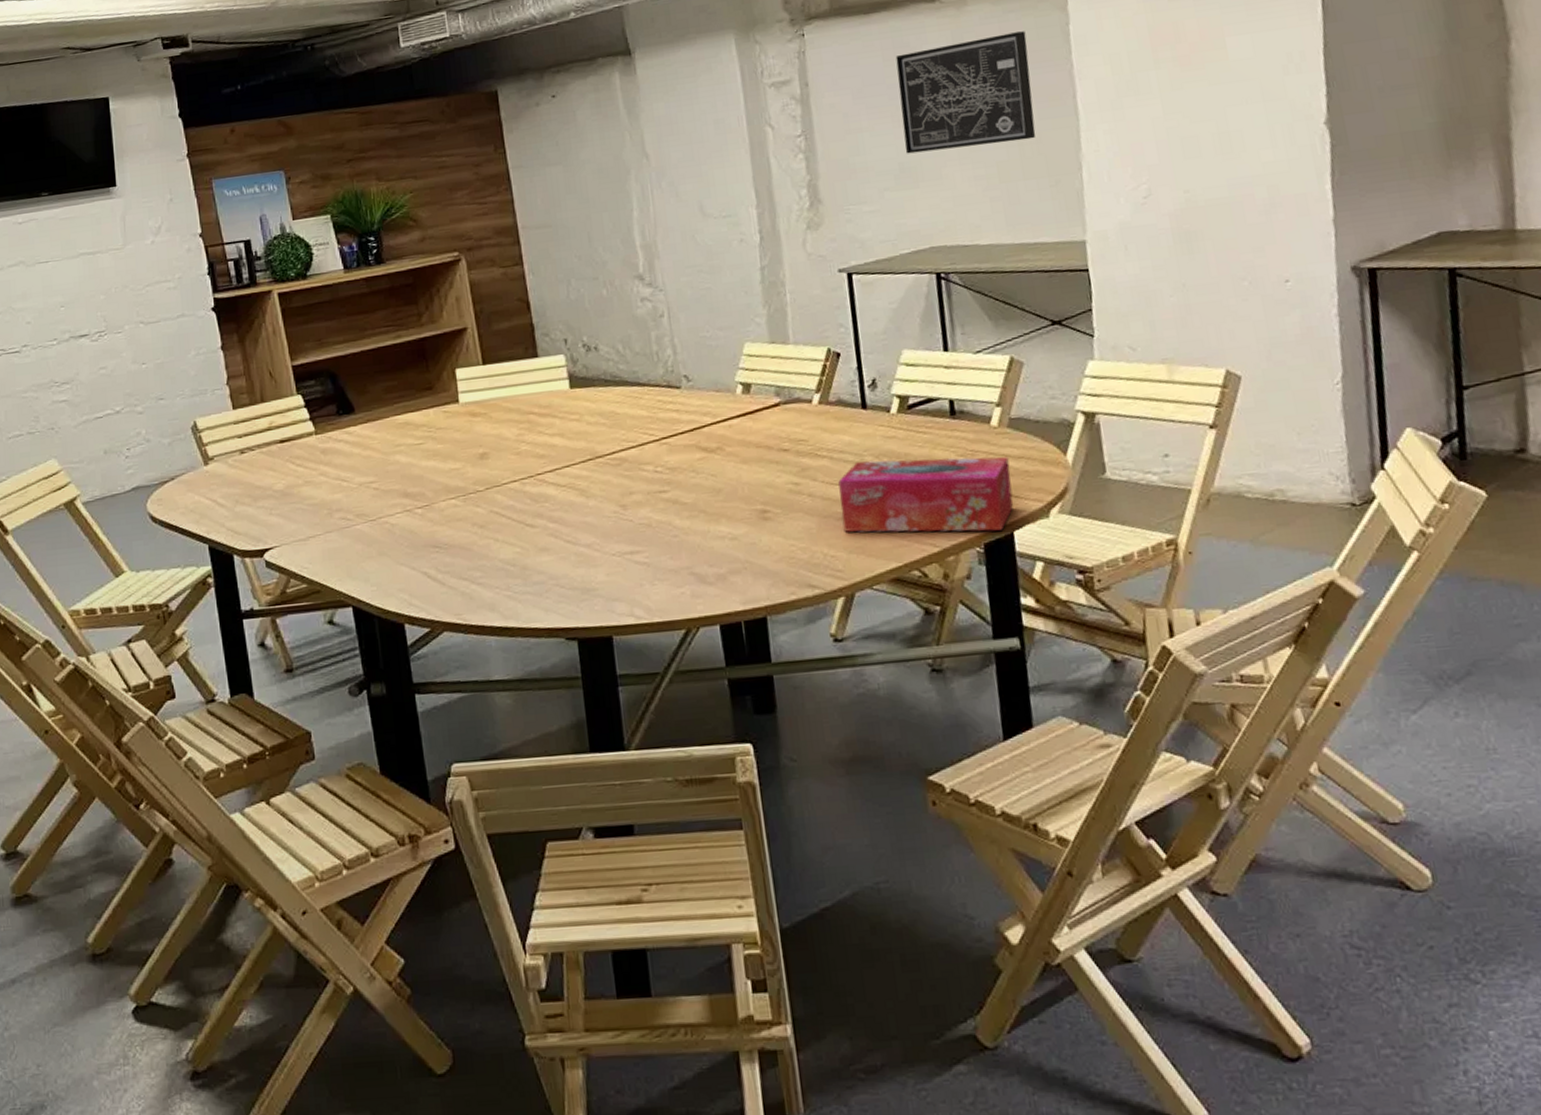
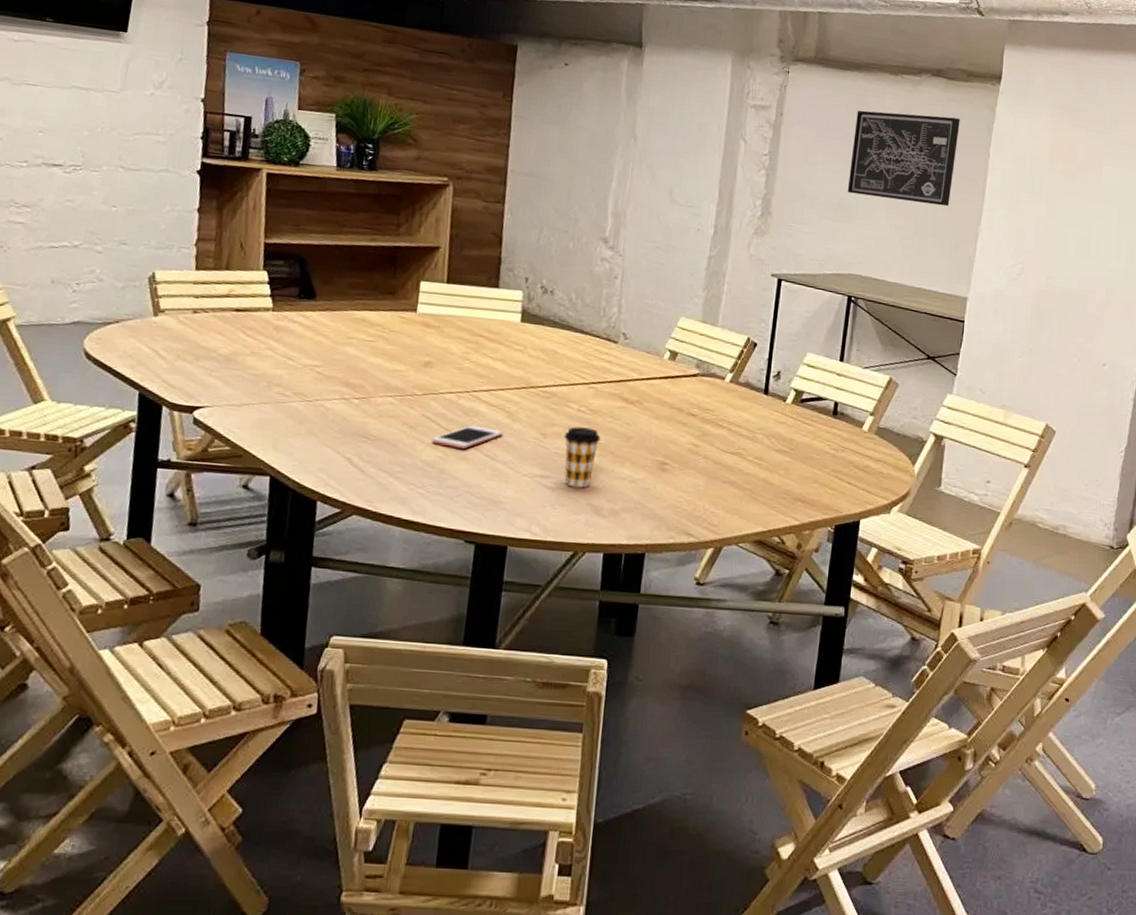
cell phone: none [506,511,580,540] -> present [431,425,504,450]
coffee cup: none [645,488,687,558] -> present [564,426,601,488]
tissue box: present [838,456,1014,533] -> none [726,438,870,517]

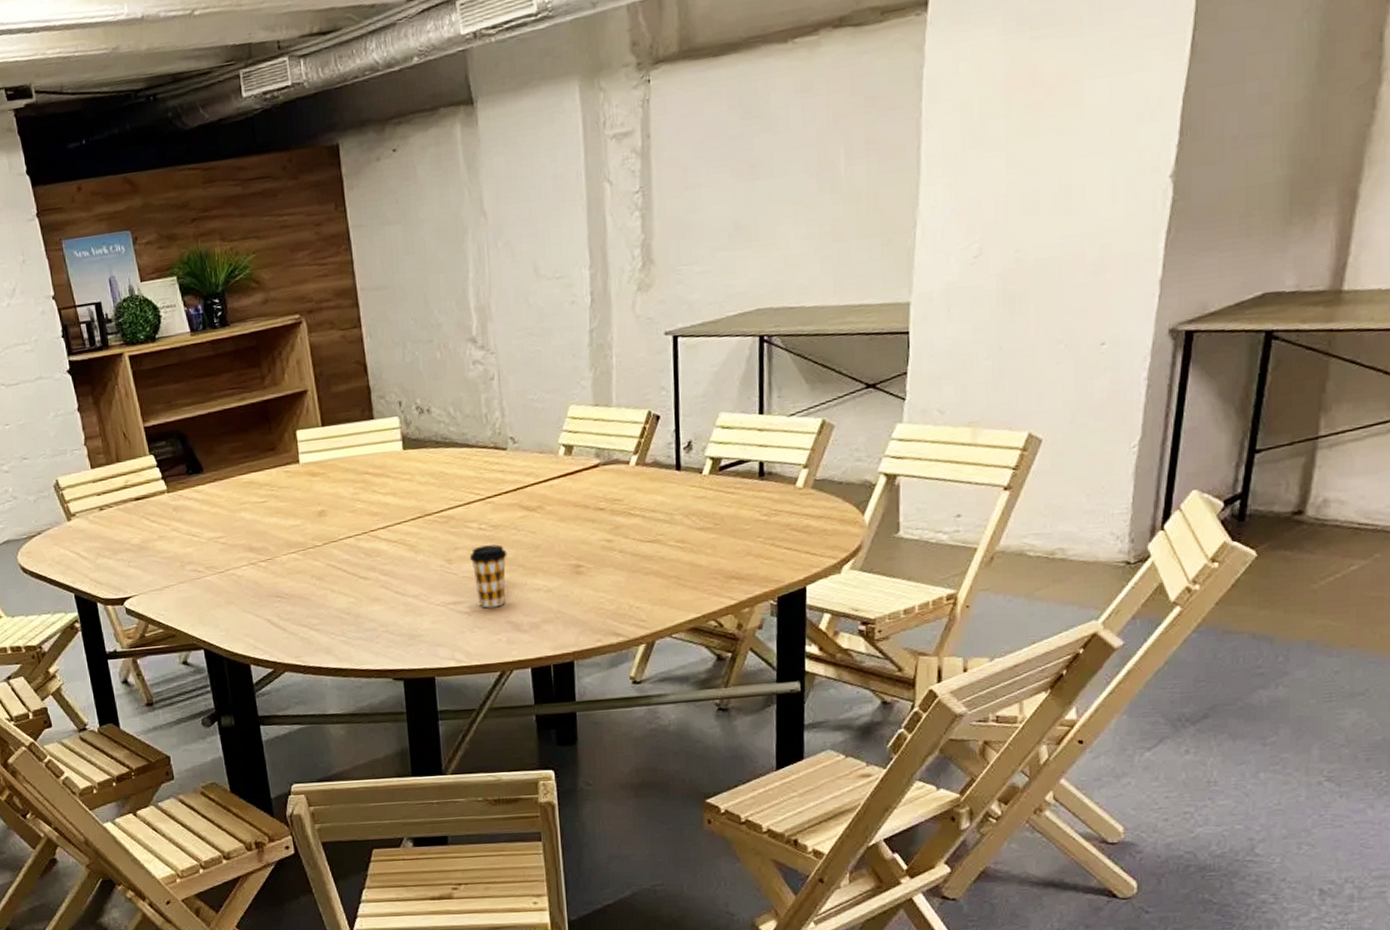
cell phone: present [431,425,504,450] -> none [341,564,409,591]
wall art: present [847,110,960,207] -> none [741,75,878,211]

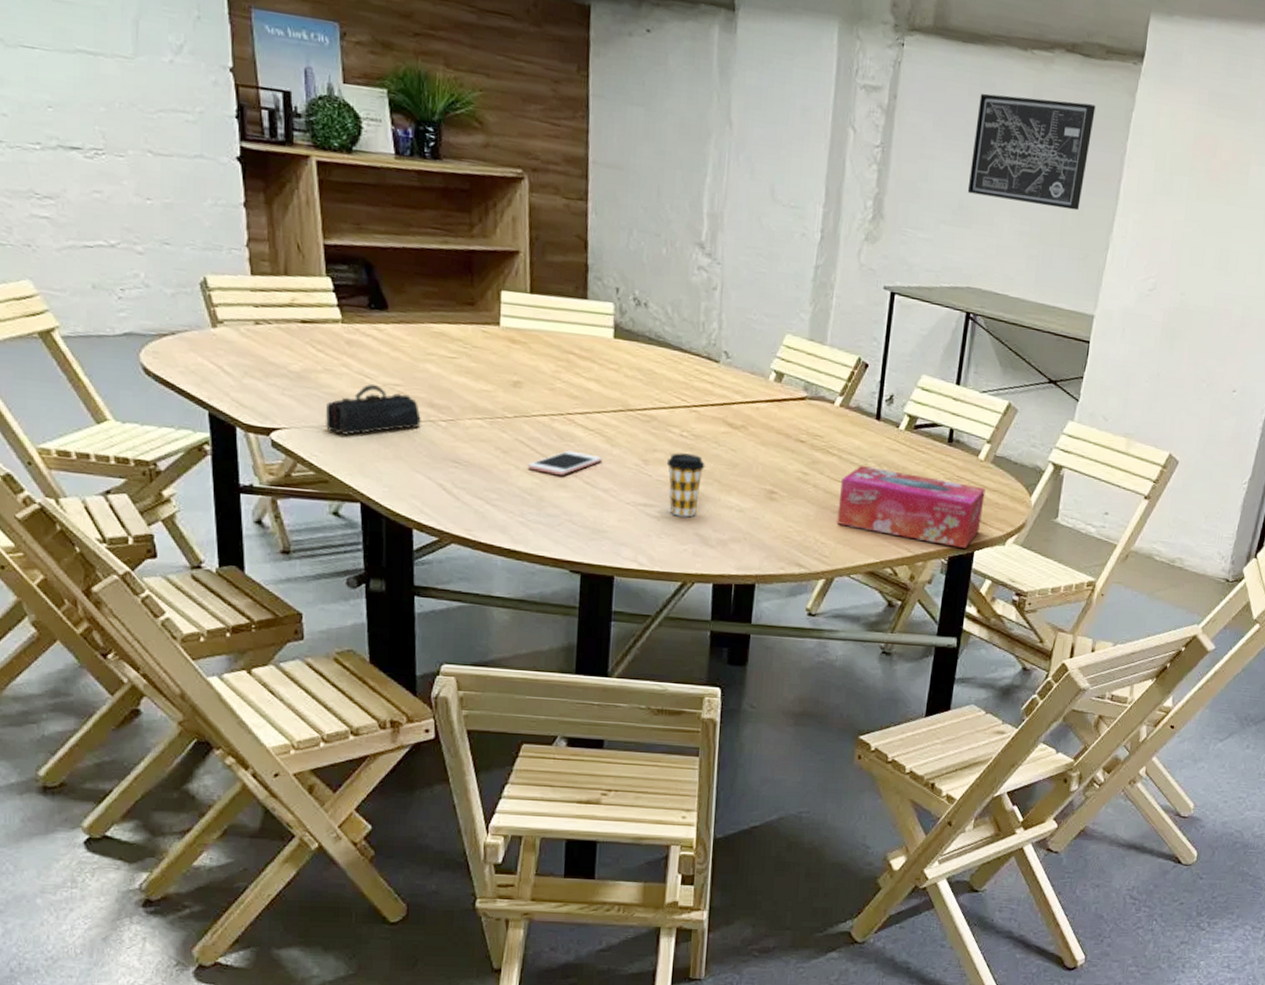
pencil case: none [165,541,244,592] -> present [325,384,421,435]
cell phone: none [341,564,409,591] -> present [527,450,603,476]
tissue box: none [648,516,810,586] -> present [837,466,986,548]
wall art: none [741,75,878,211] -> present [967,93,1096,211]

